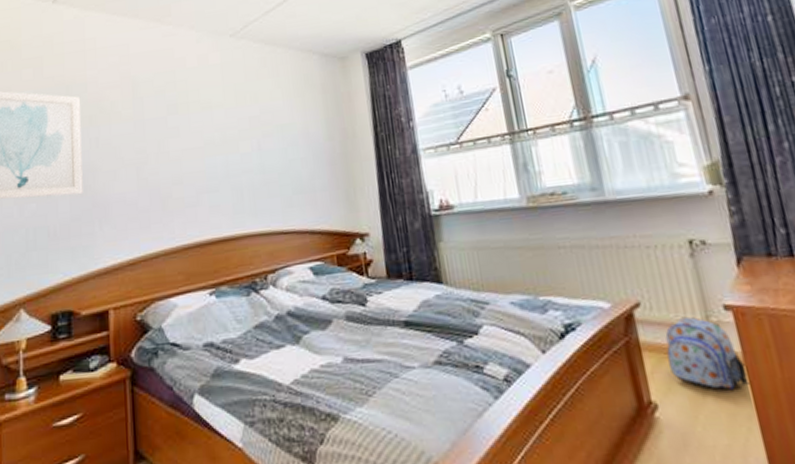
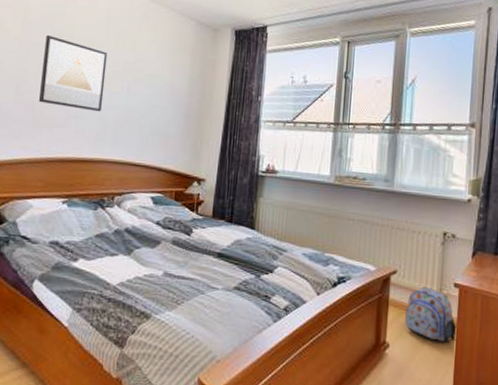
wall art: none [160,107,235,184] -> present [39,34,108,112]

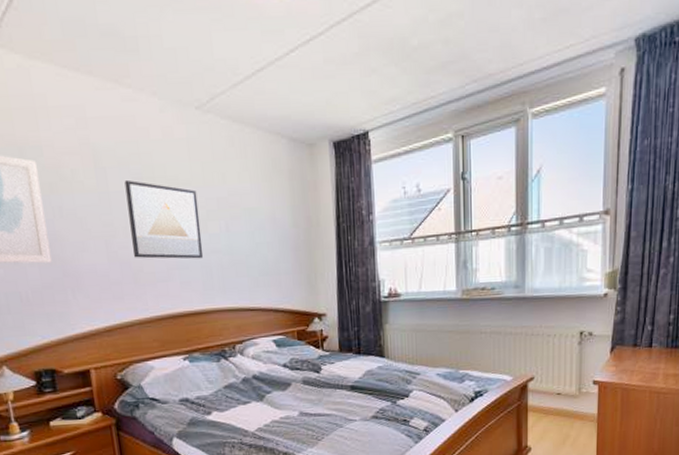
backpack: present [405,286,458,343] -> none [545,388,598,439]

